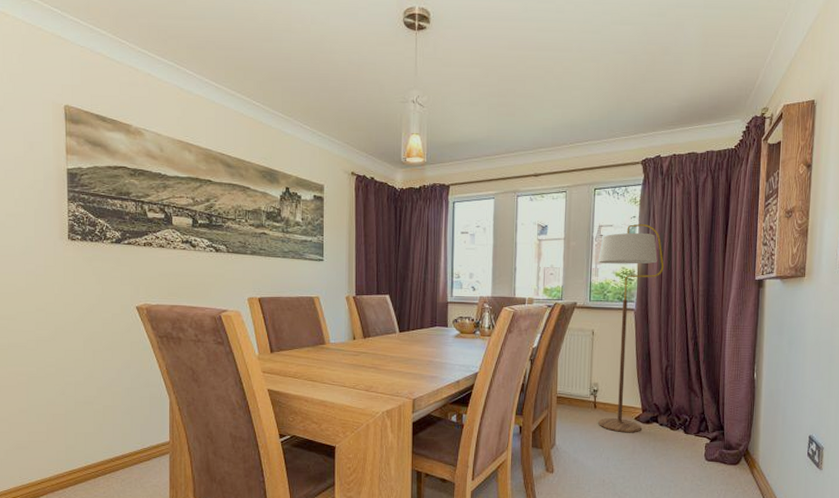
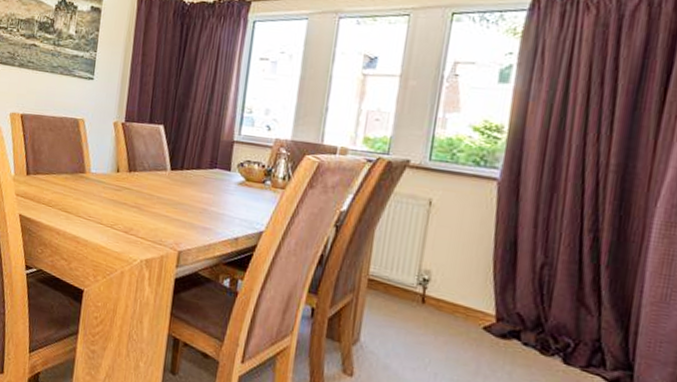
floor lamp: present [597,224,664,433] -> none [425,63,554,348]

